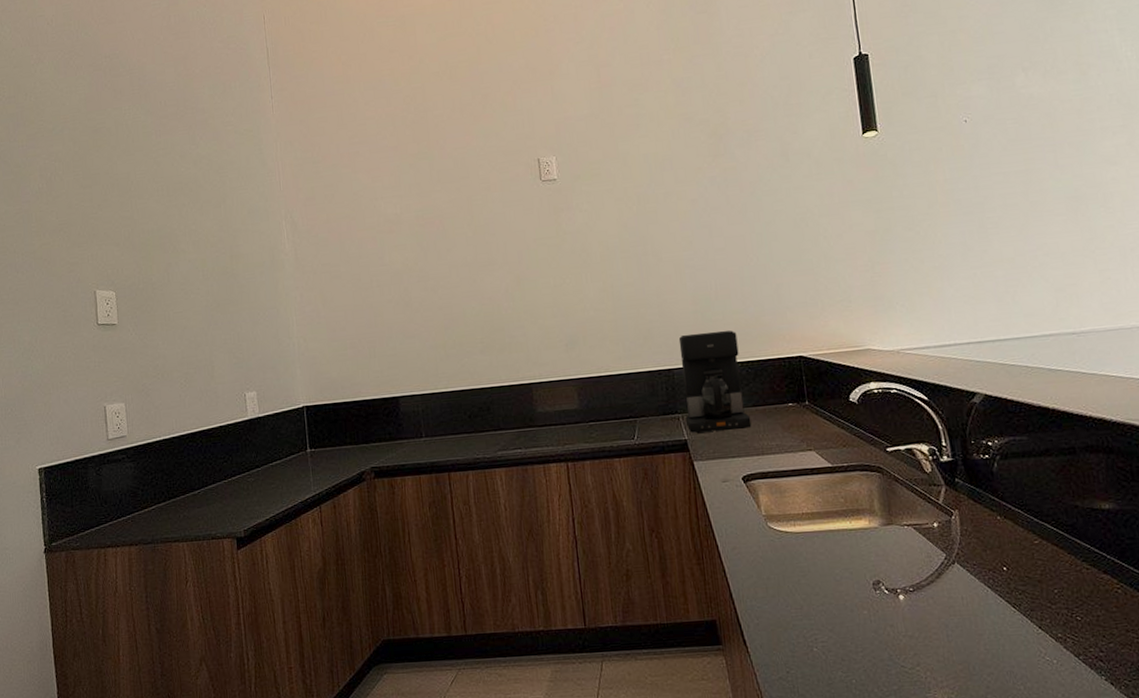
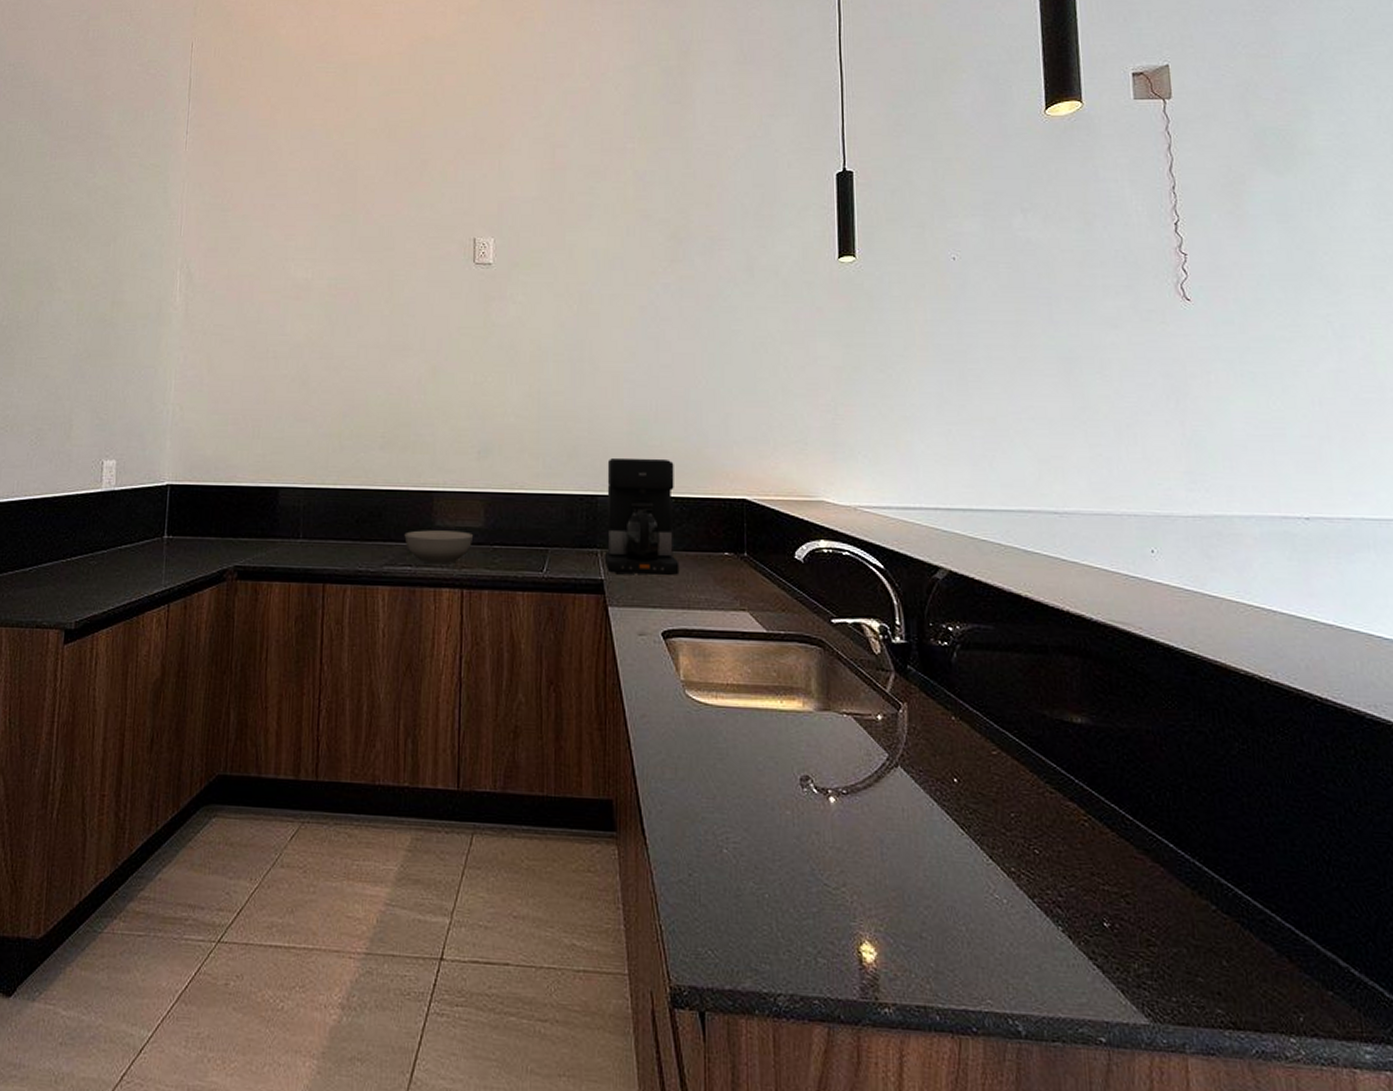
bowl: none [511,414,572,445] -> present [404,530,474,564]

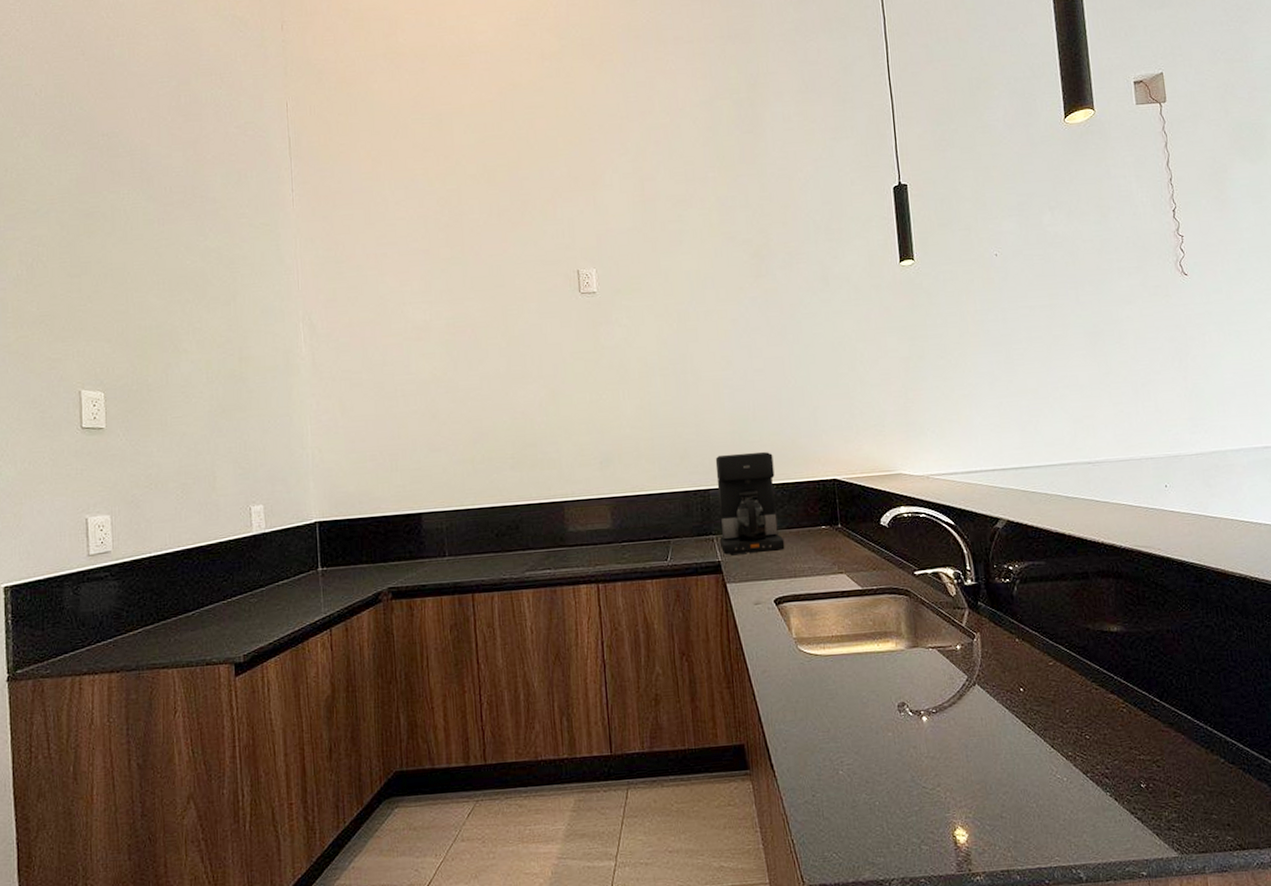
bowl: present [404,530,474,564] -> none [541,533,604,566]

